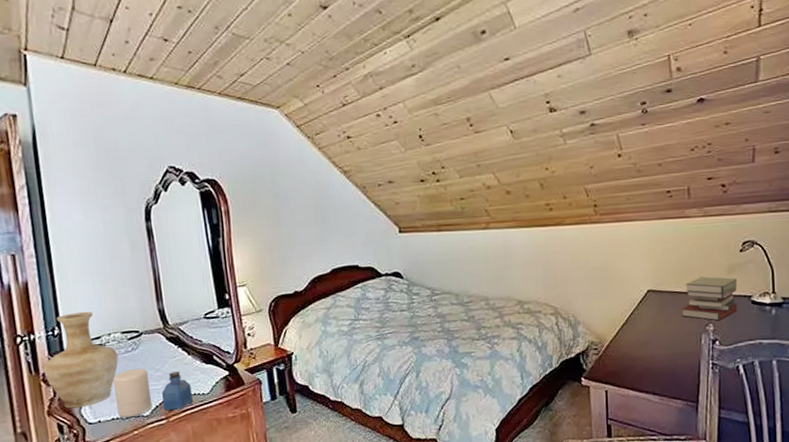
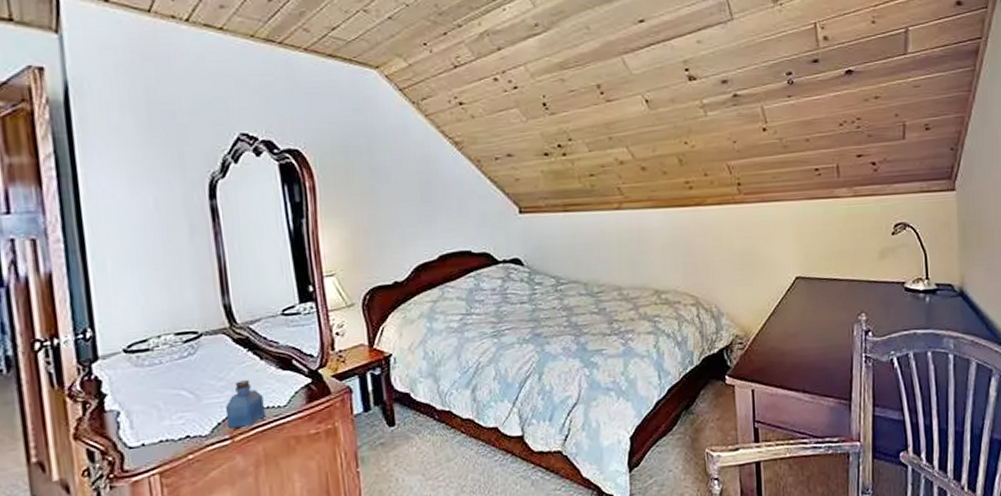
vase: present [43,311,119,409] -> none [69,308,170,431]
candle: present [112,368,153,418] -> none [161,377,214,440]
books: present [682,276,737,321] -> none [832,261,890,310]

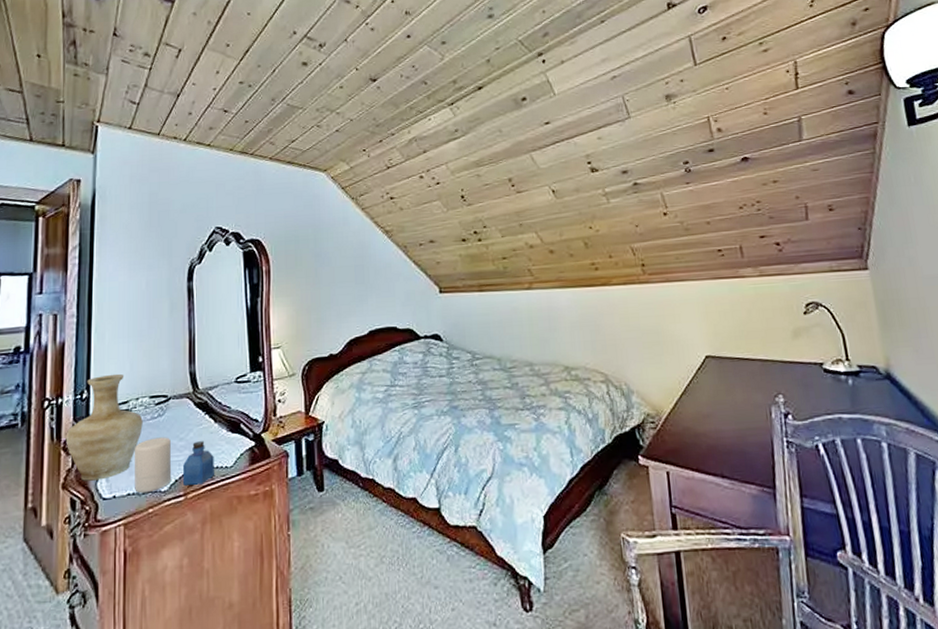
vase: none [69,308,170,431] -> present [65,373,143,482]
candle: none [161,377,214,440] -> present [134,437,172,494]

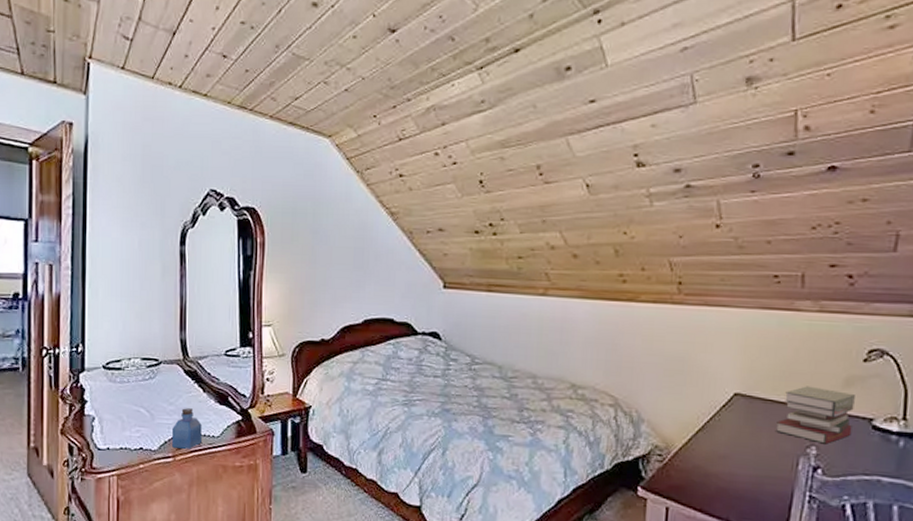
vase: present [65,373,143,482] -> none [63,331,135,432]
candle: present [134,437,172,494] -> none [126,398,162,450]
books: none [746,341,809,392] -> present [776,386,855,444]

